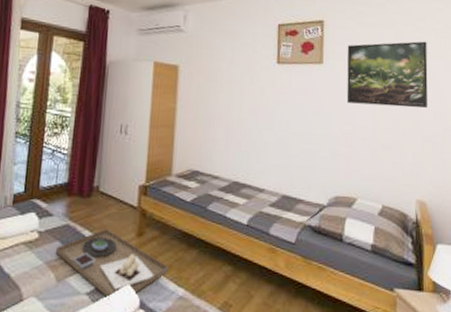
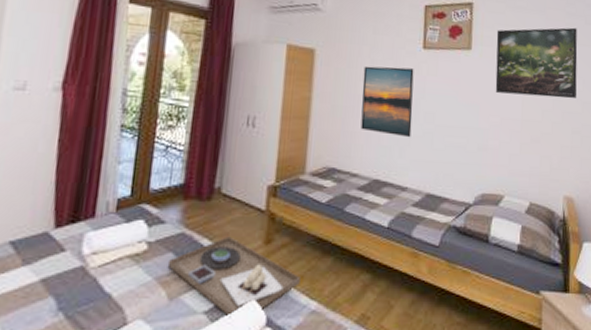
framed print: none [221,79,269,144] -> present [360,66,414,138]

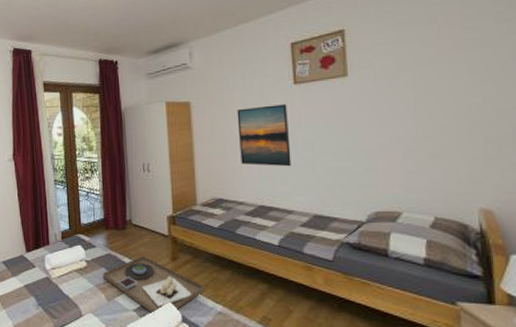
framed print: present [495,27,578,99] -> none [376,29,488,113]

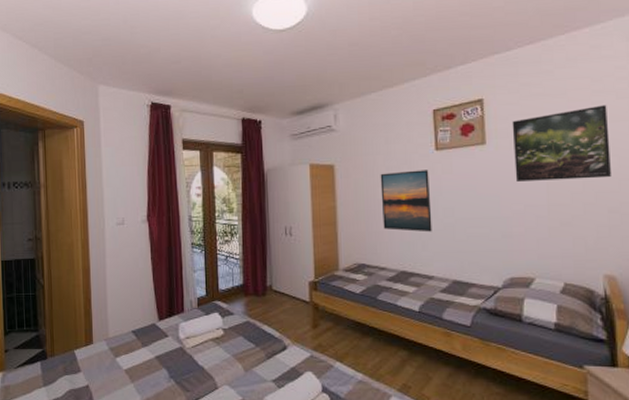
platter: present [102,256,205,314] -> none [240,323,346,385]
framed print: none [376,29,488,113] -> present [512,104,611,181]

